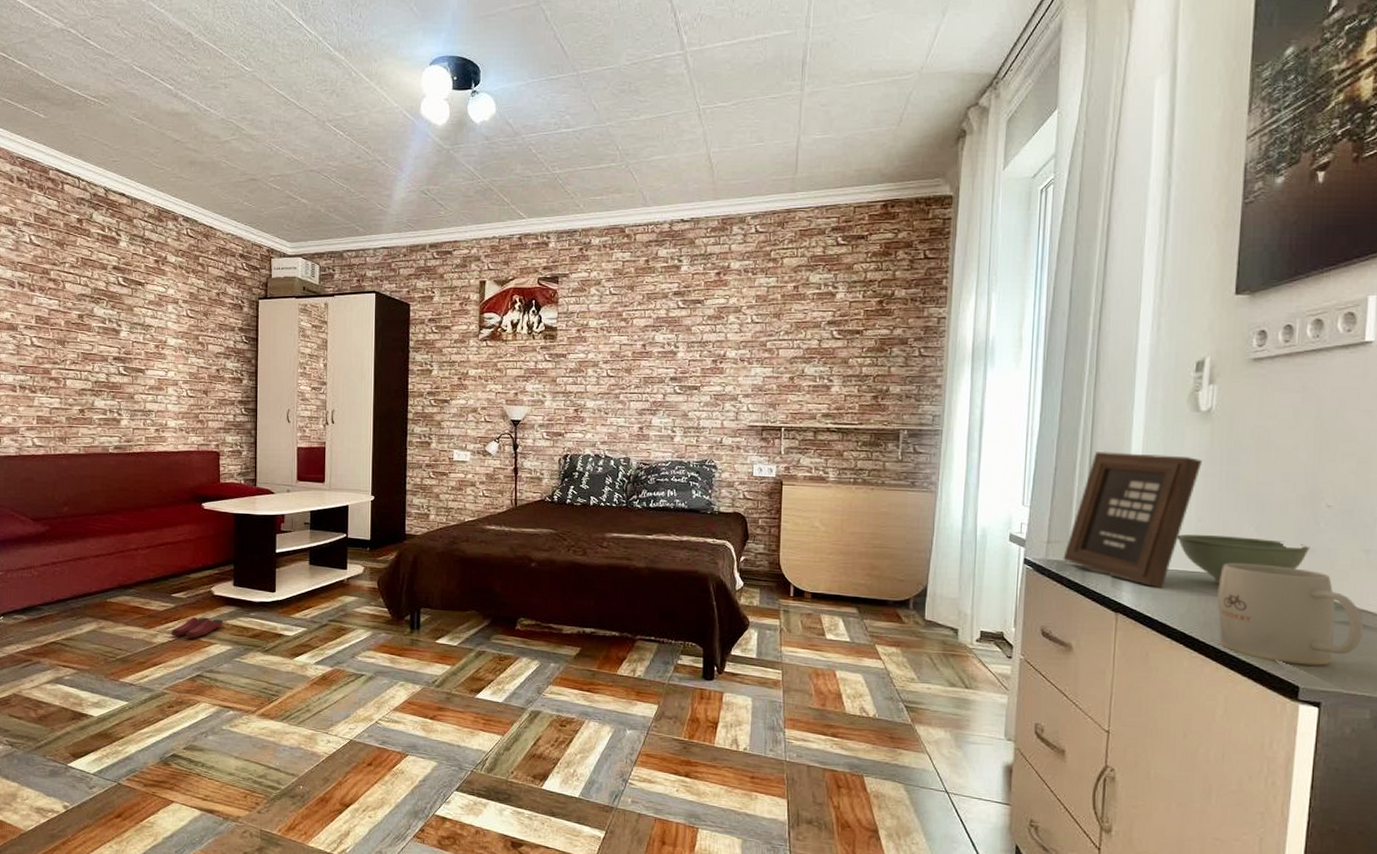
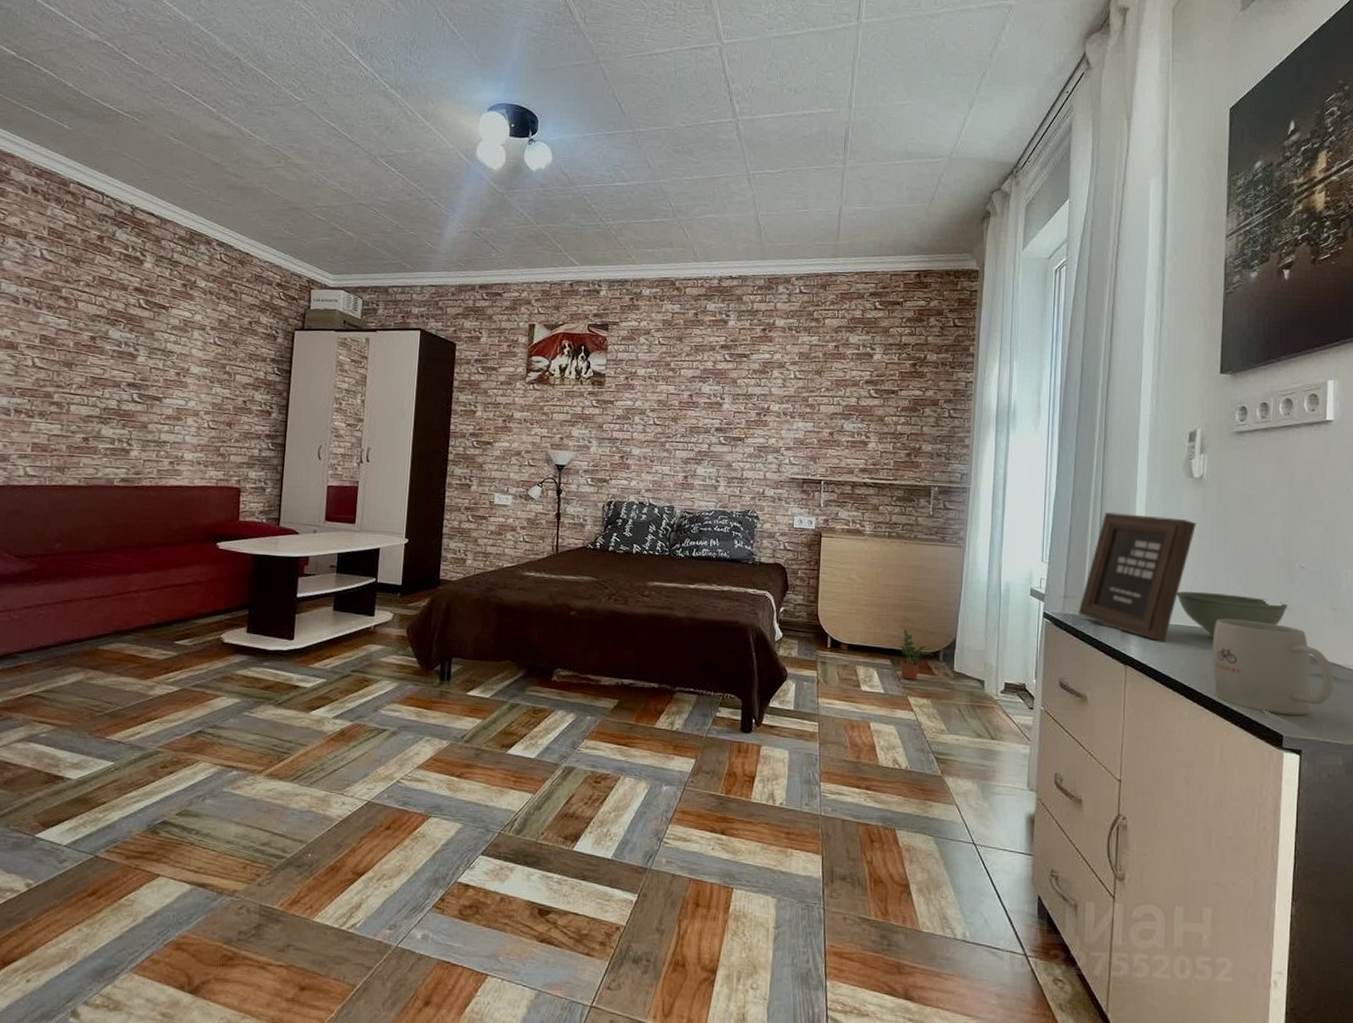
slippers: present [172,617,223,638] -> none [172,666,233,690]
potted plant: none [867,577,903,628] -> present [900,629,934,680]

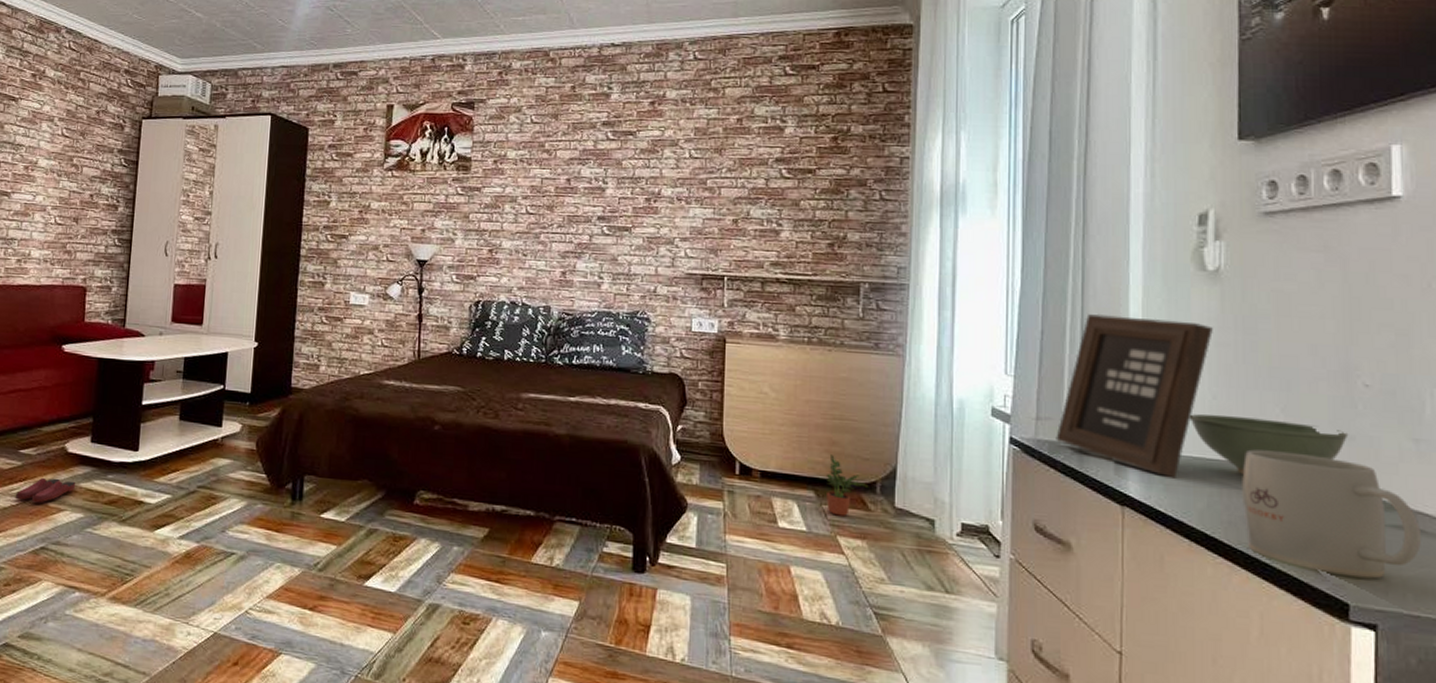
slippers: none [172,666,233,690] -> present [16,478,76,503]

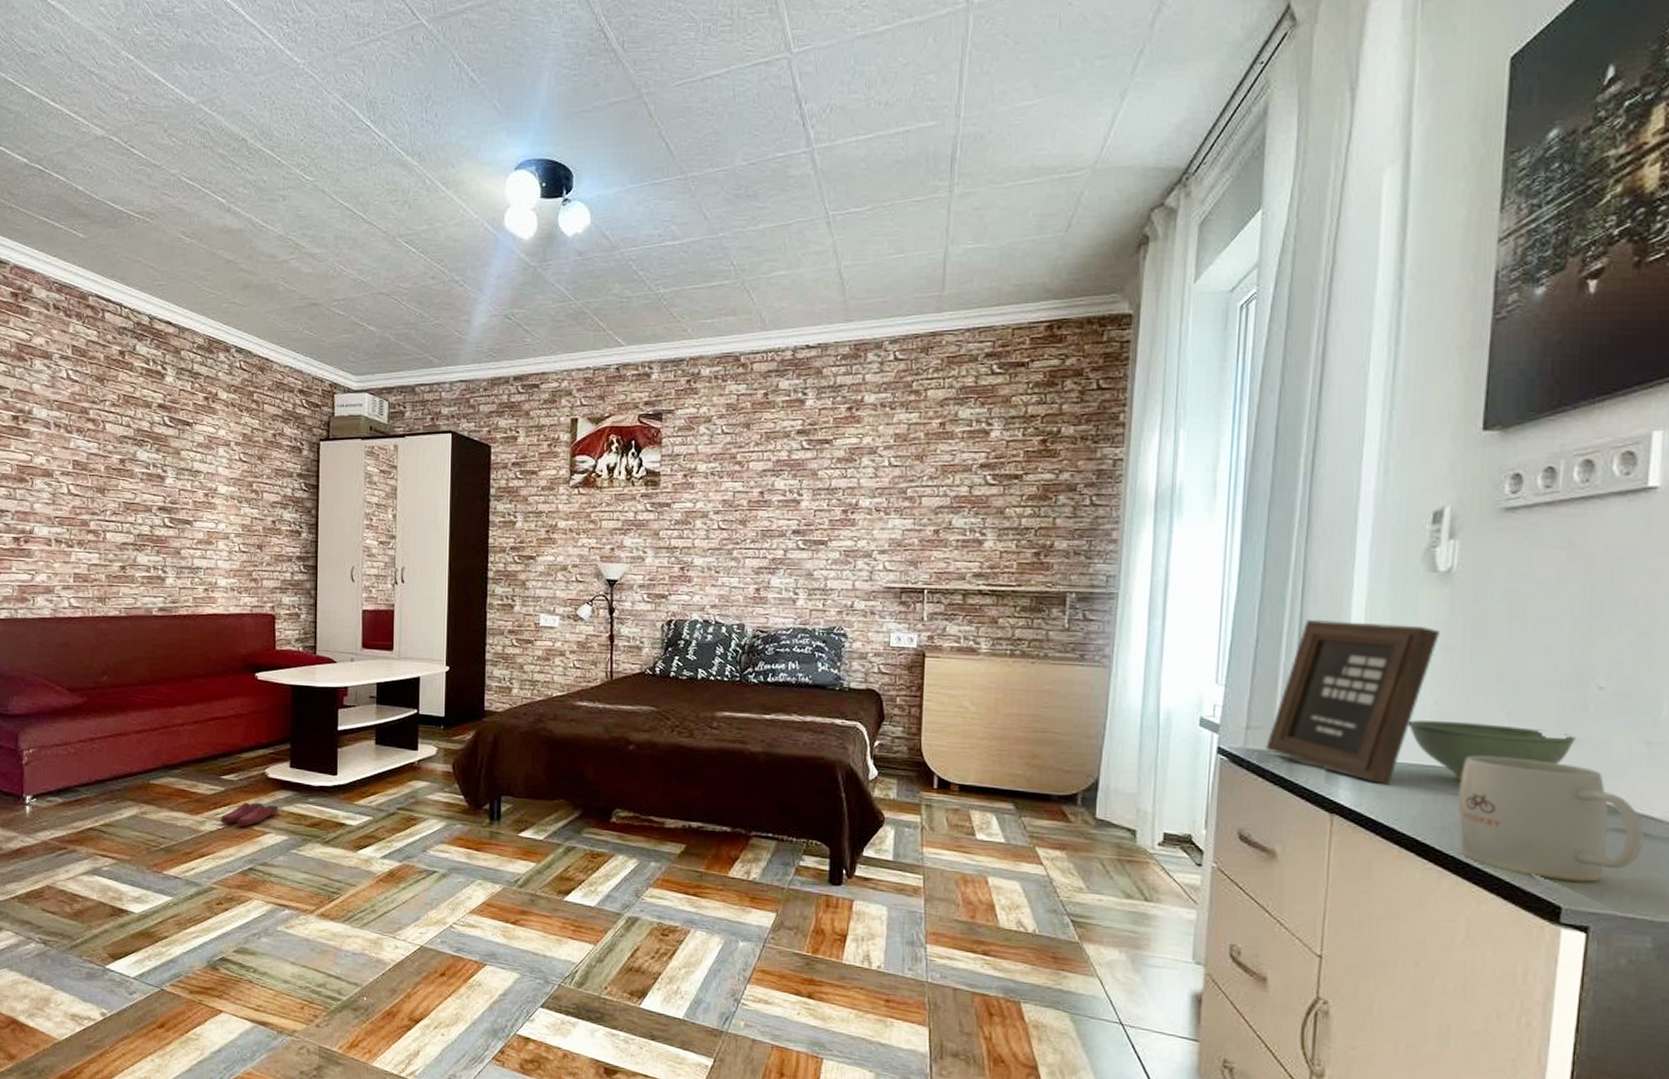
potted plant: present [825,454,869,516] -> none [1025,767,1070,828]

